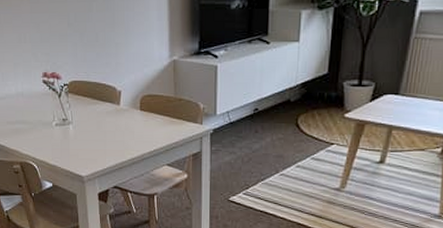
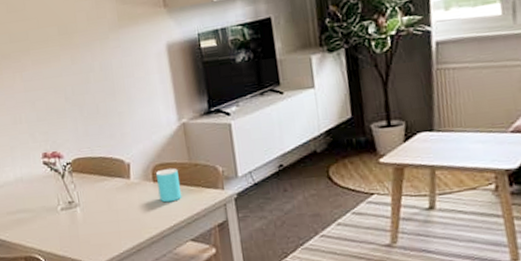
cup: none [143,99,164,130] -> present [155,168,182,203]

